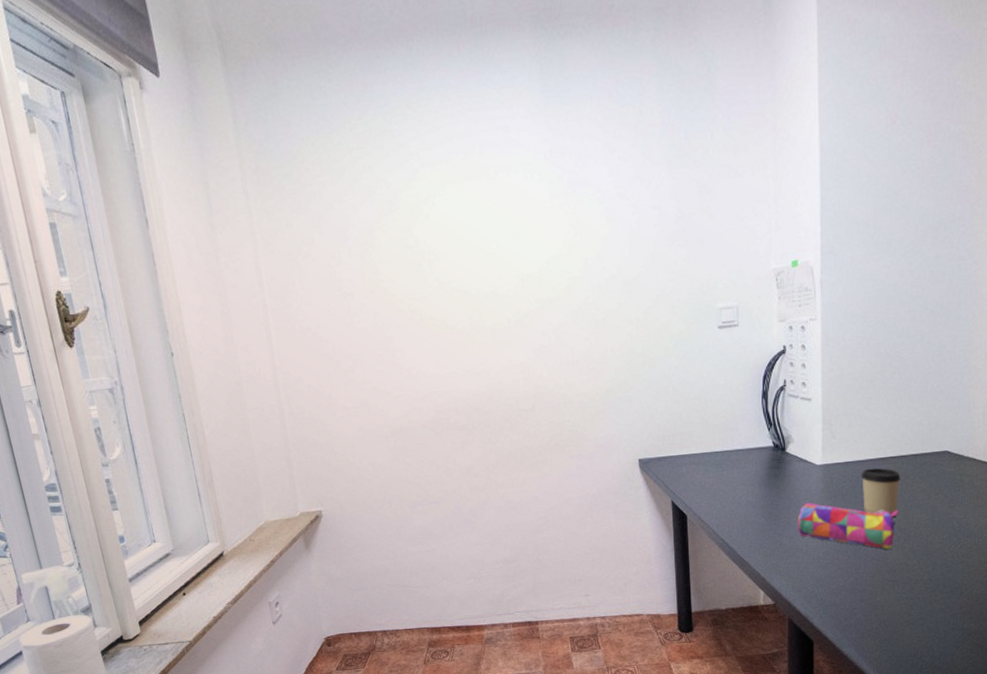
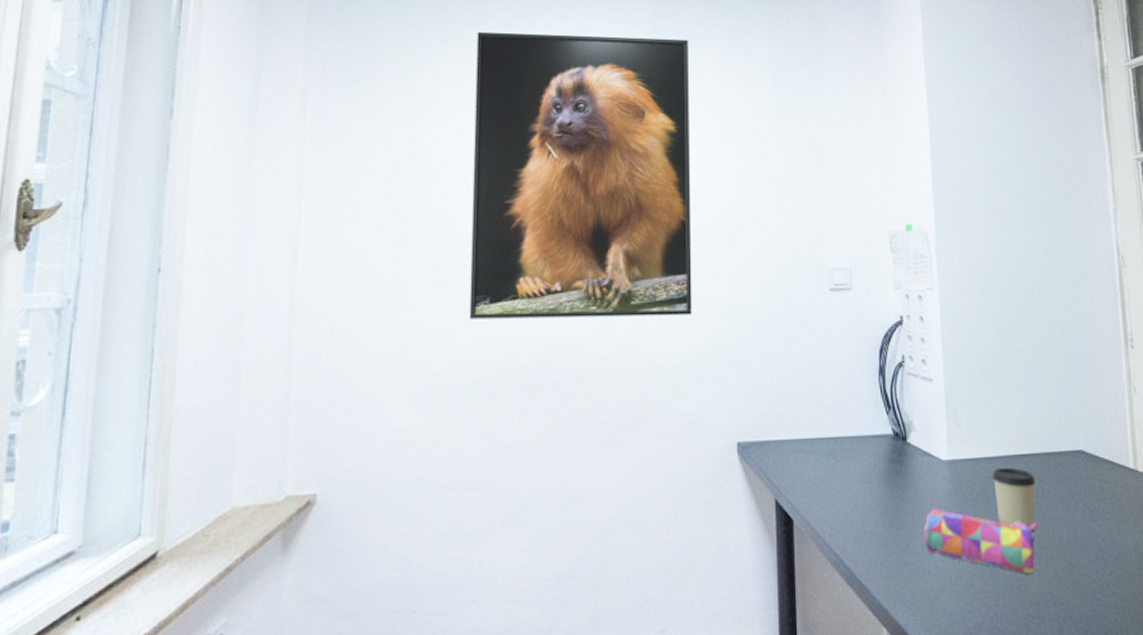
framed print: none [381,96,596,375] -> present [469,31,692,319]

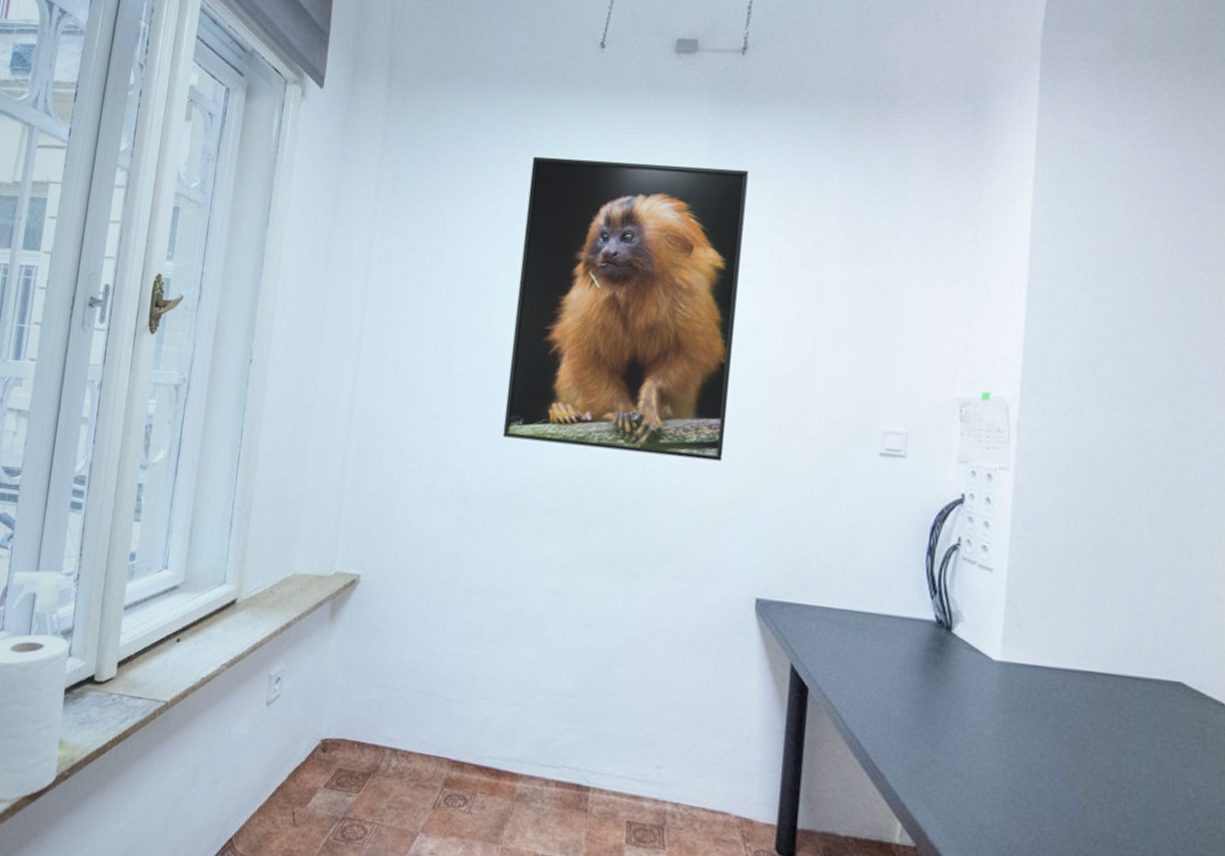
pencil case: present [923,509,1038,574] -> none [958,710,1107,807]
cup: present [992,467,1036,532] -> none [1054,681,1112,762]

